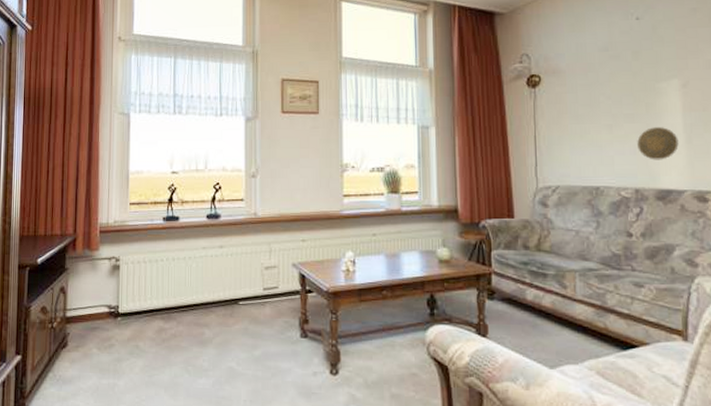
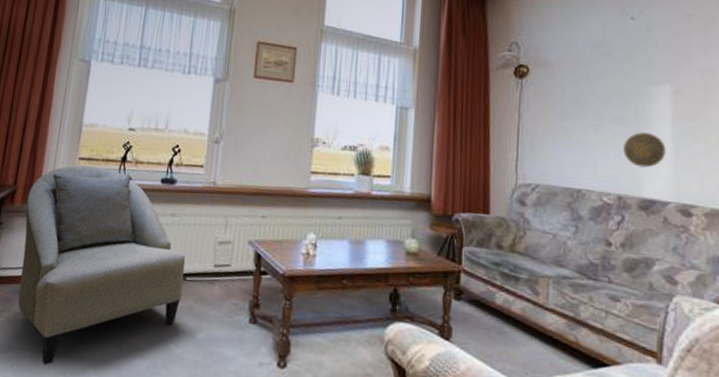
armchair: none [87,209,237,391] -> present [18,165,186,365]

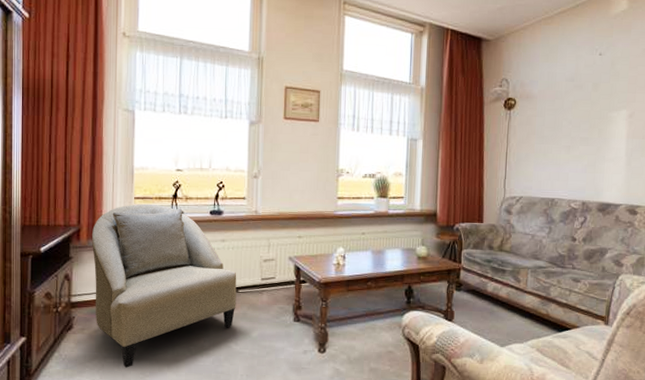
decorative plate: present [623,132,666,168] -> none [588,150,621,178]

